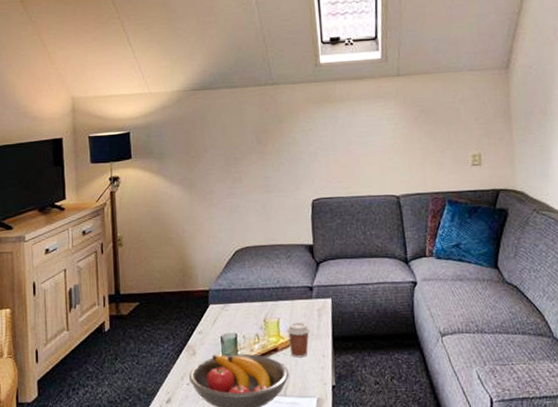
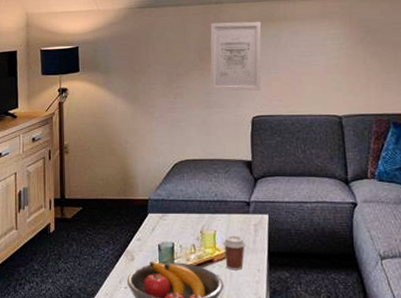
wall art: none [267,102,320,175] -> present [210,21,262,91]

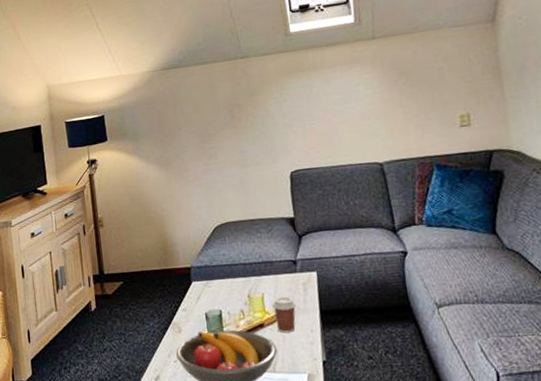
wall art: present [210,21,262,91] -> none [238,72,297,149]

